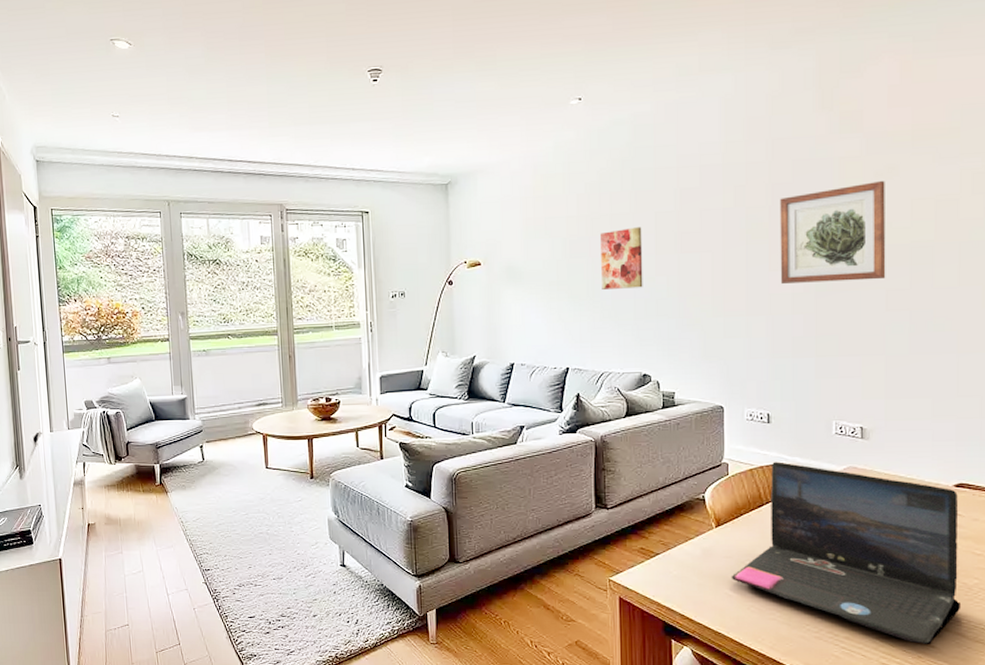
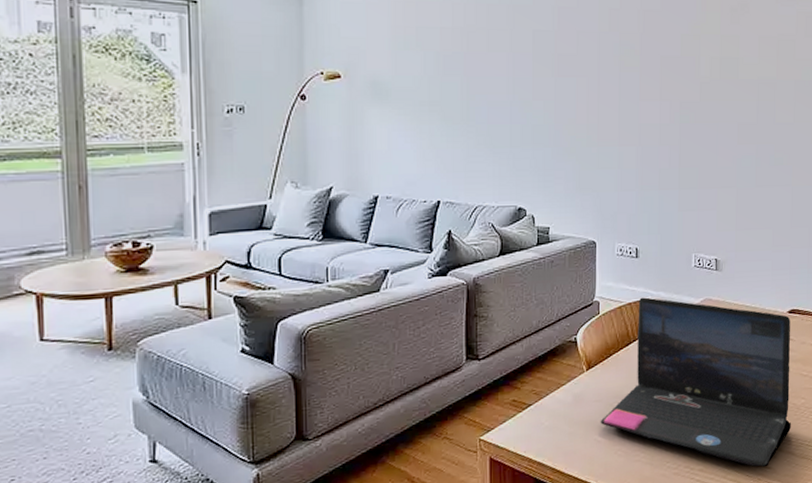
wall art: present [601,227,643,289] -> none [477,45,520,113]
wall art: present [780,181,886,284] -> none [649,17,739,114]

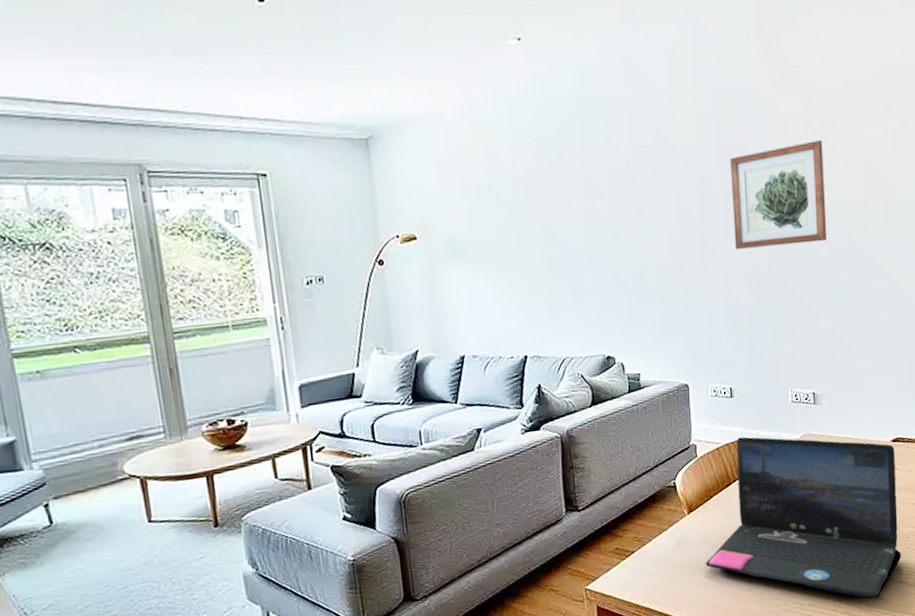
wall art: none [649,17,739,114] -> present [730,140,827,249]

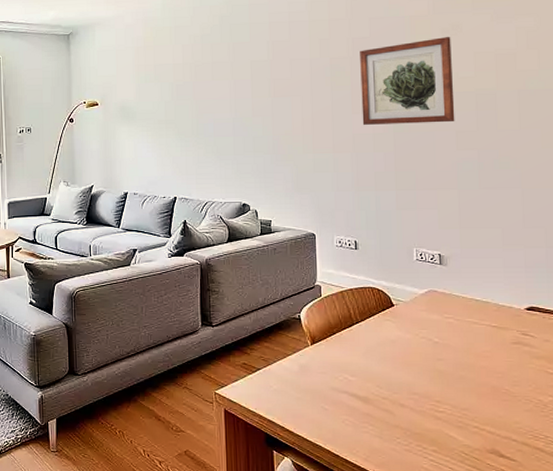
laptop: present [705,436,901,599] -> none [326,285,538,459]

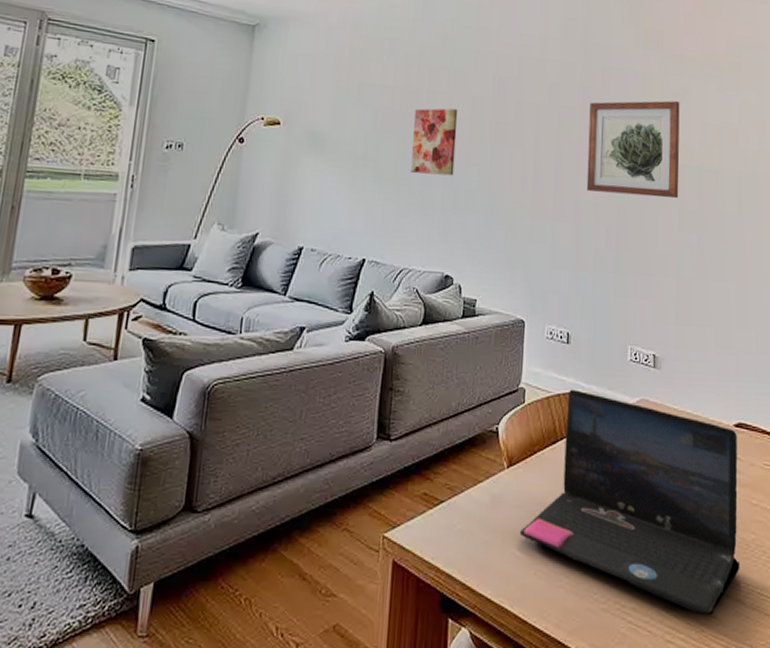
wall art: none [203,74,241,128] -> present [411,108,458,176]
laptop: none [326,285,538,459] -> present [519,389,739,616]

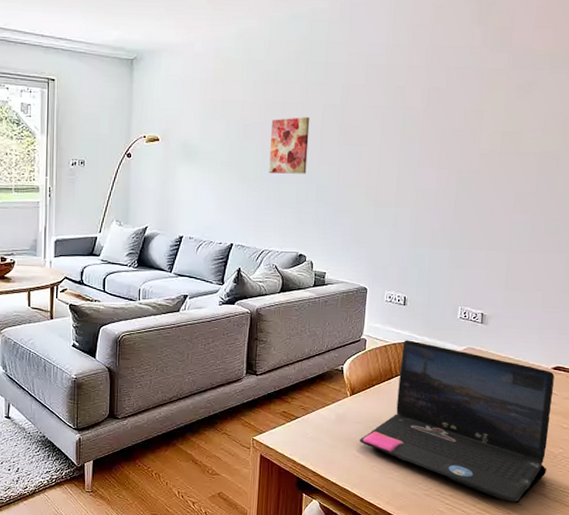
wall art: present [586,100,680,199] -> none [427,94,525,183]

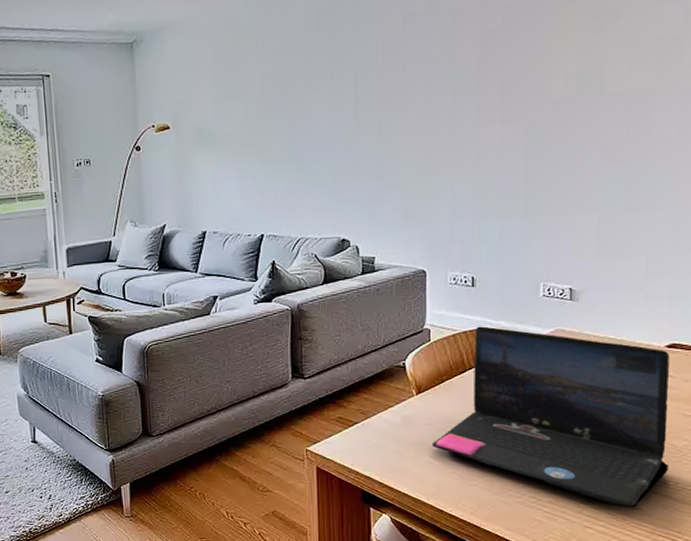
wall art: present [269,117,310,174] -> none [297,83,342,151]

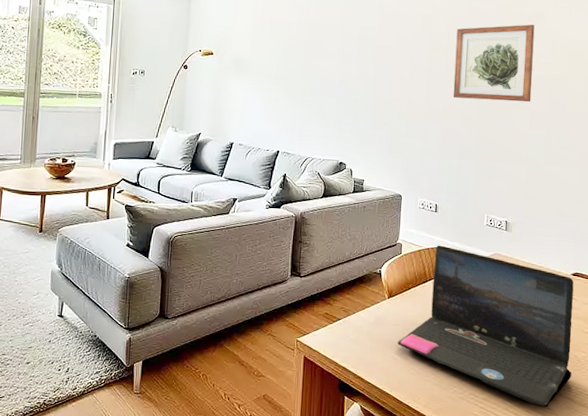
wall art: none [488,25,603,140] -> present [453,24,535,103]

